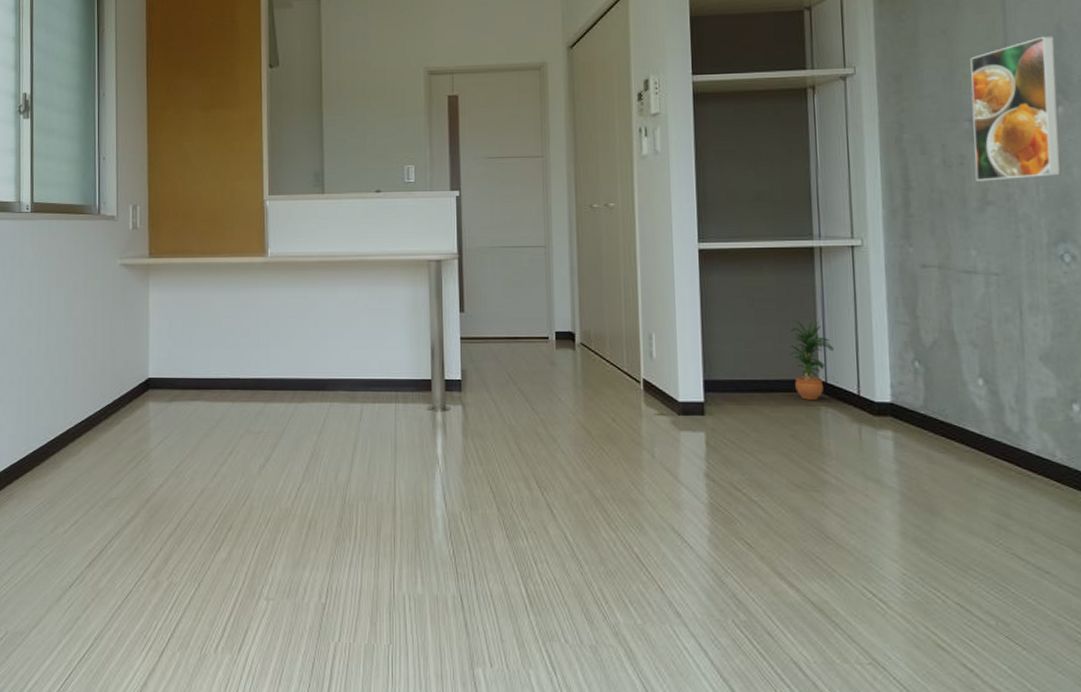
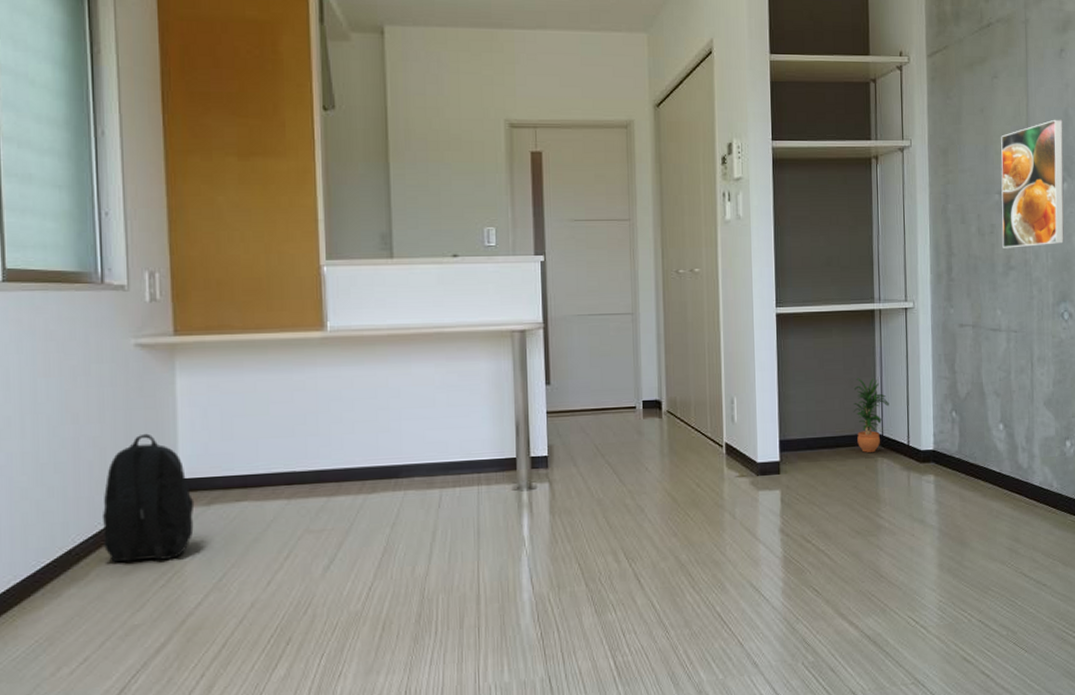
backpack: none [91,338,160,445] -> present [101,433,195,563]

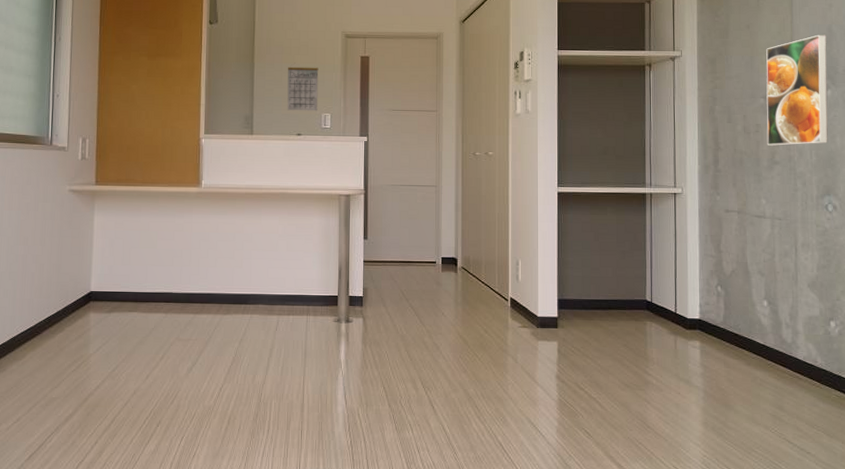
backpack: present [101,433,195,563] -> none [36,255,100,351]
calendar: none [435,161,478,225] -> present [287,62,319,111]
potted plant: present [853,378,889,452] -> none [624,251,658,316]

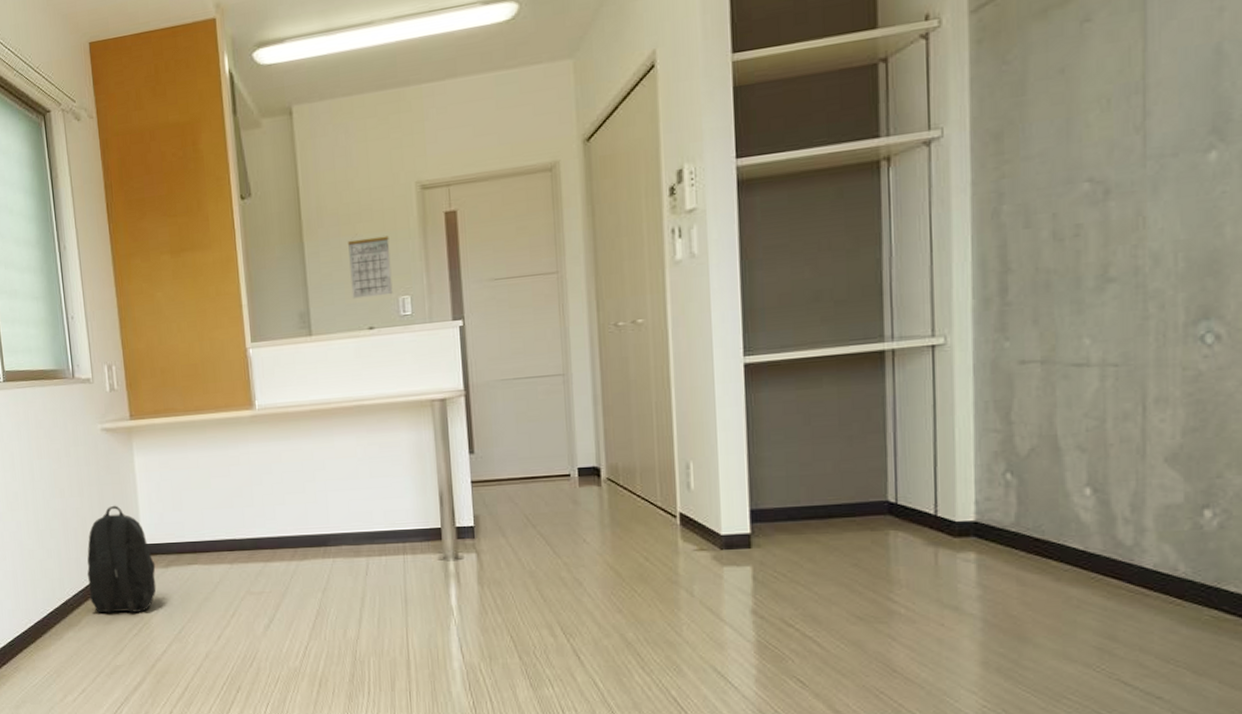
backpack: none [36,255,100,351] -> present [87,505,157,614]
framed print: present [766,34,828,146] -> none [1094,60,1212,255]

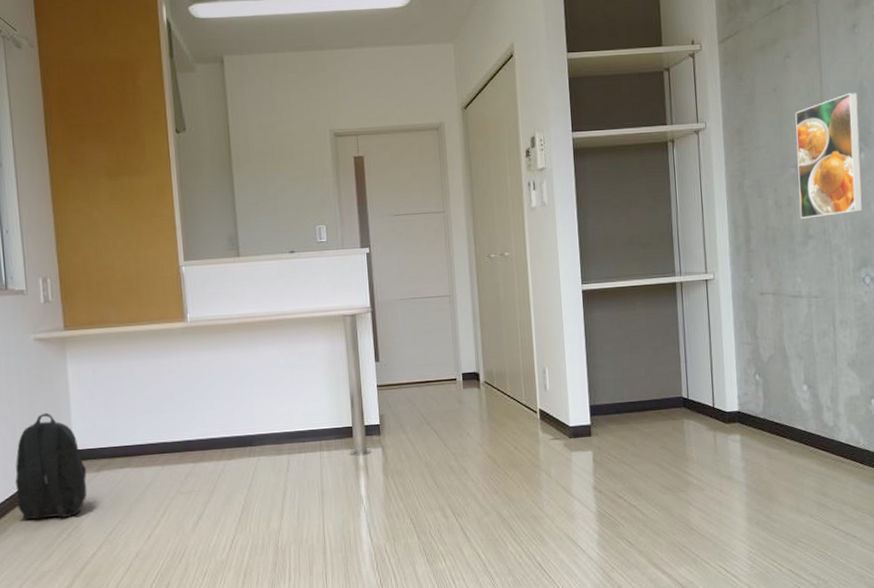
calendar: present [348,234,393,299] -> none [272,170,311,226]
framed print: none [1094,60,1212,255] -> present [795,92,863,219]

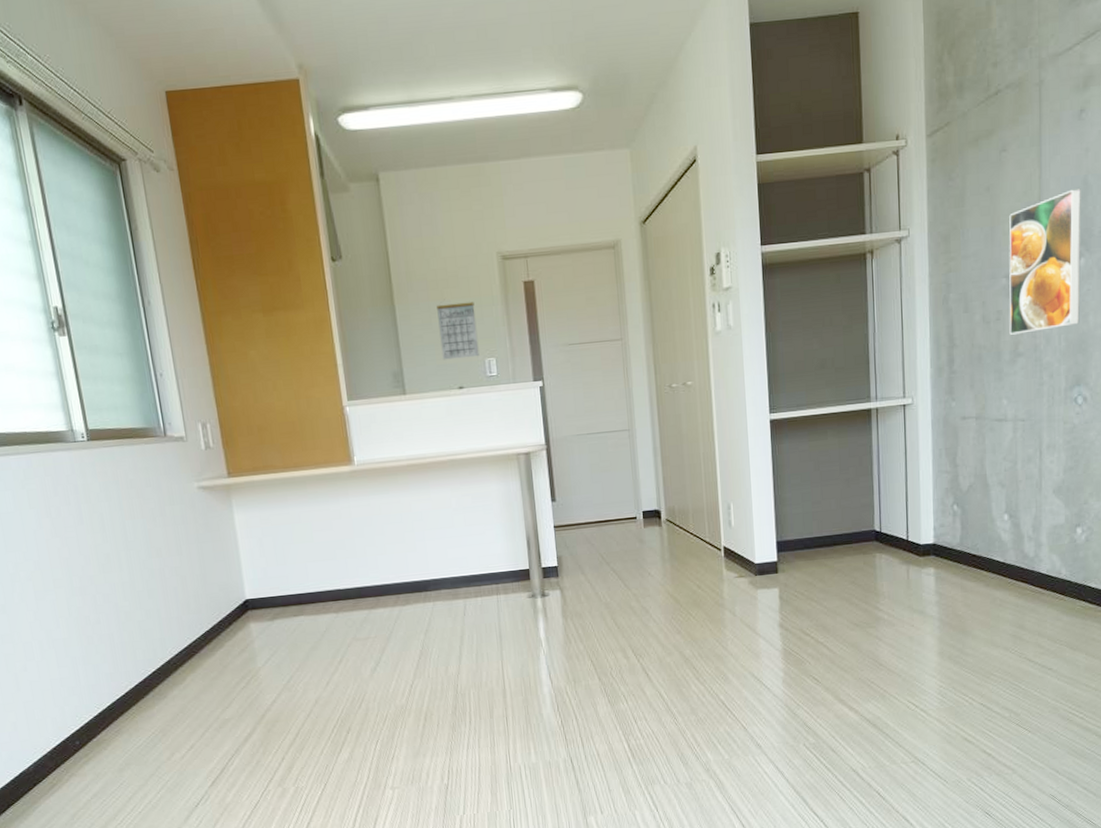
backpack: present [15,412,87,520] -> none [189,562,263,670]
calendar: none [272,170,311,226] -> present [437,299,480,360]

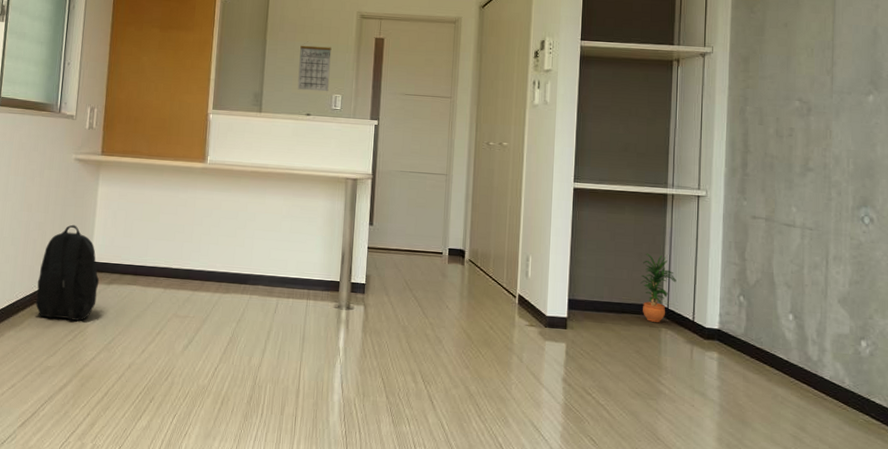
backpack: none [189,562,263,670] -> present [35,224,100,321]
potted plant: none [850,477,887,549] -> present [640,253,677,322]
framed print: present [1009,188,1081,335] -> none [800,36,871,152]

